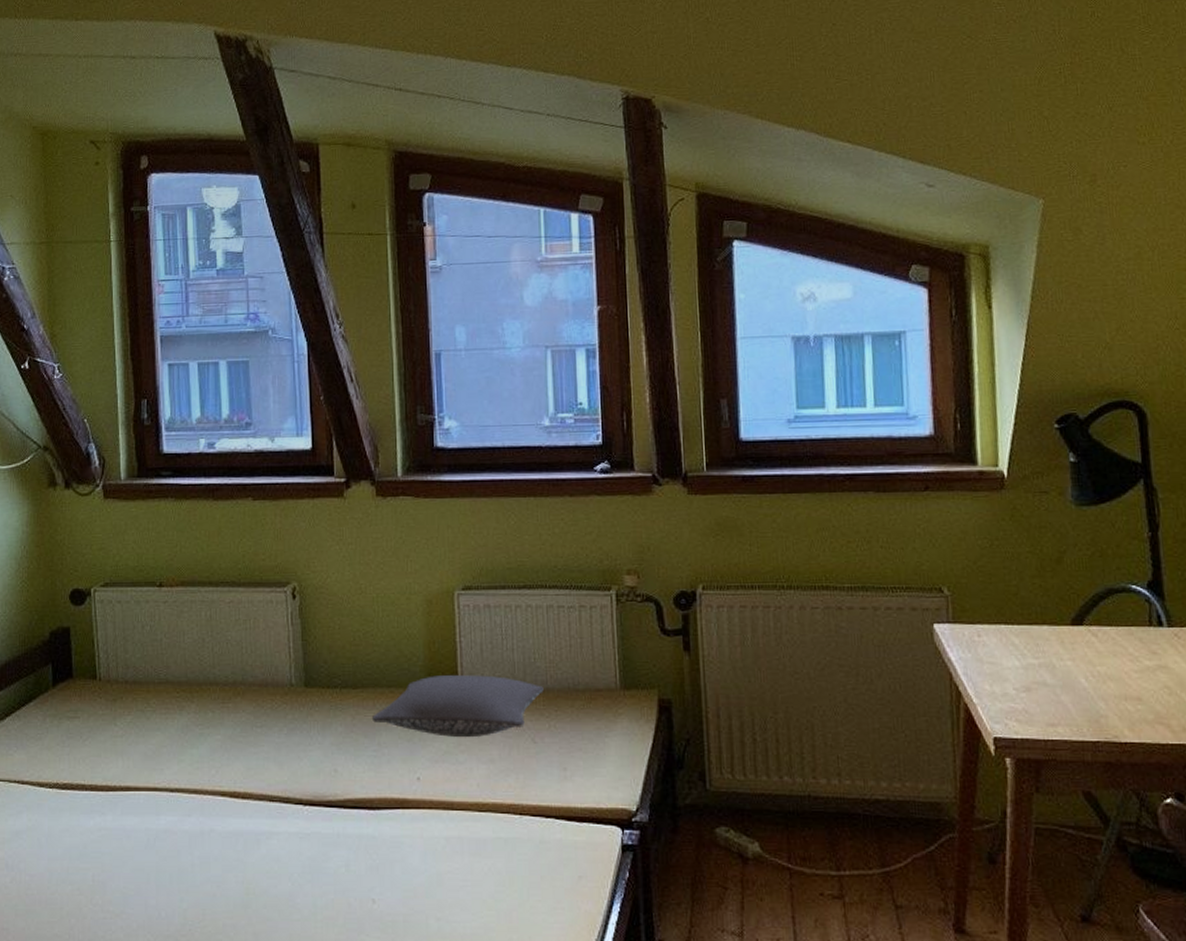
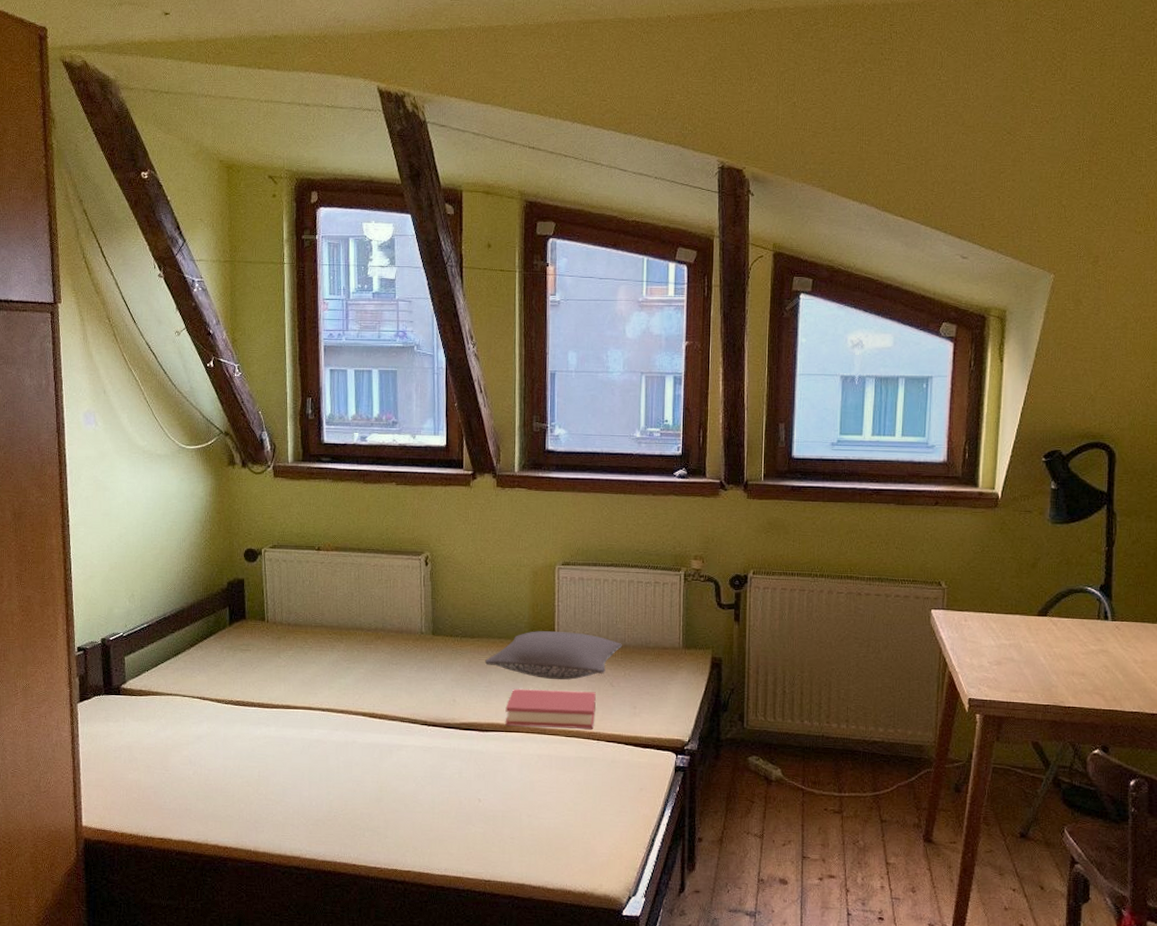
hardback book: none [401,751,515,800] -> present [505,689,596,729]

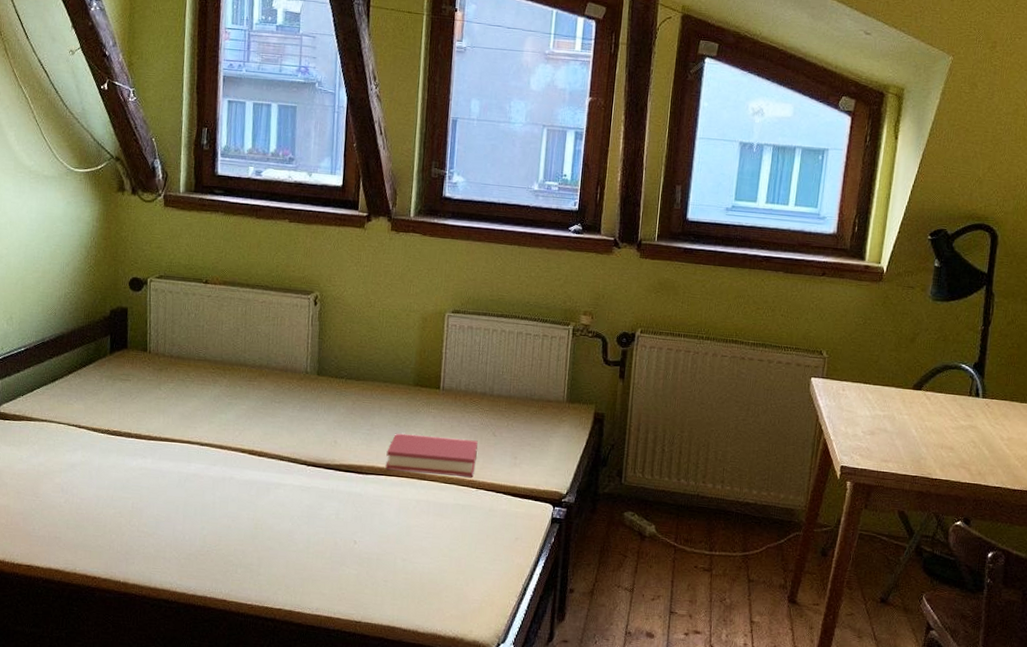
pillow: present [485,631,622,680] -> none [369,377,507,427]

